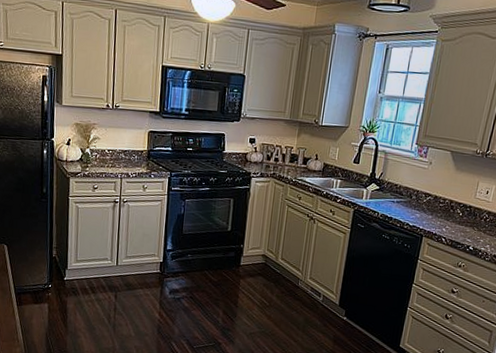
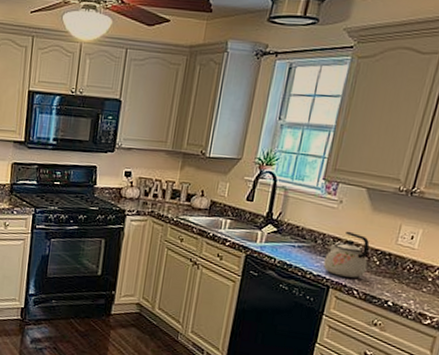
kettle: none [417,188,454,228] -> present [323,231,370,278]

